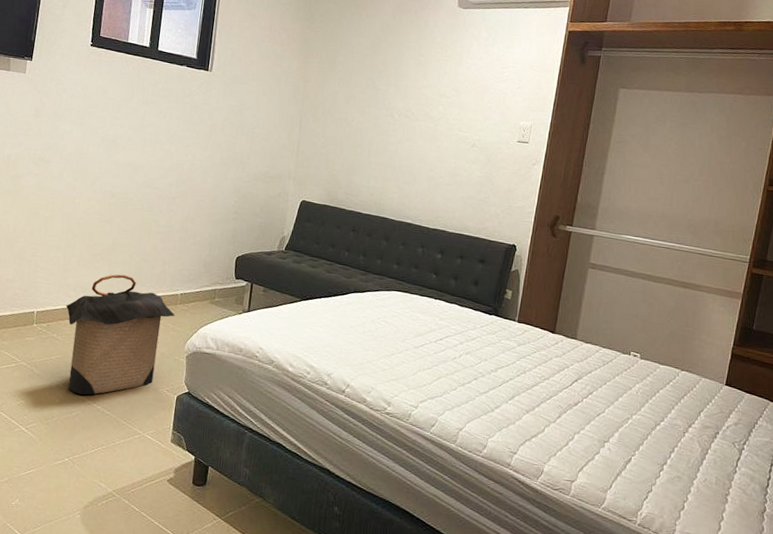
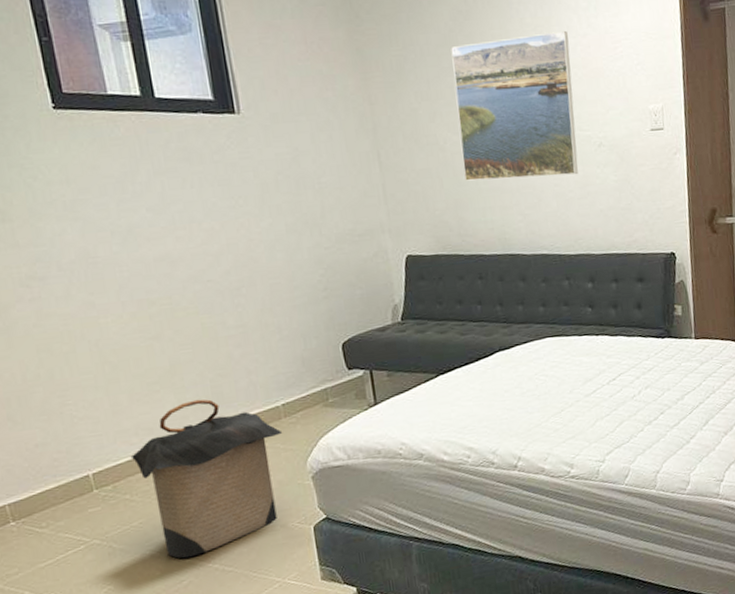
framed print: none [361,50,467,166] -> present [451,30,578,181]

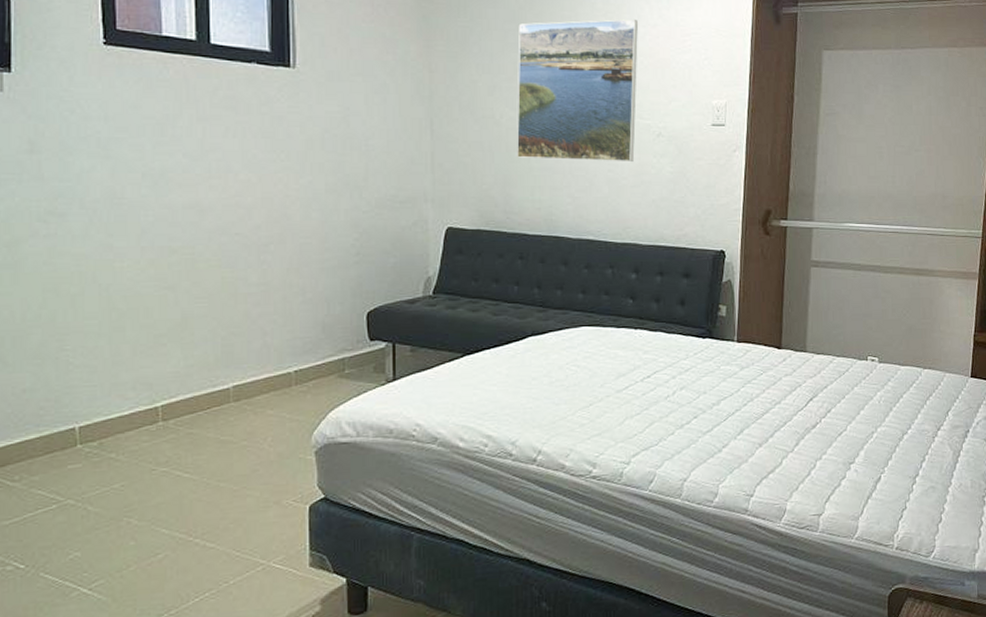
laundry hamper: present [130,399,283,559] -> none [123,357,291,529]

